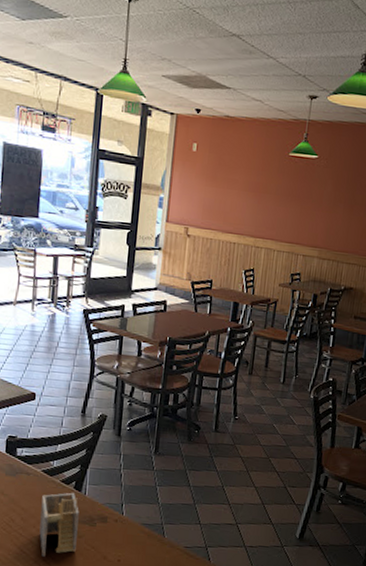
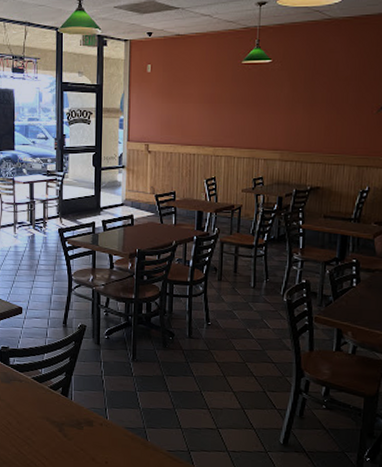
napkin holder: present [39,492,79,557] -> none [33,398,67,457]

